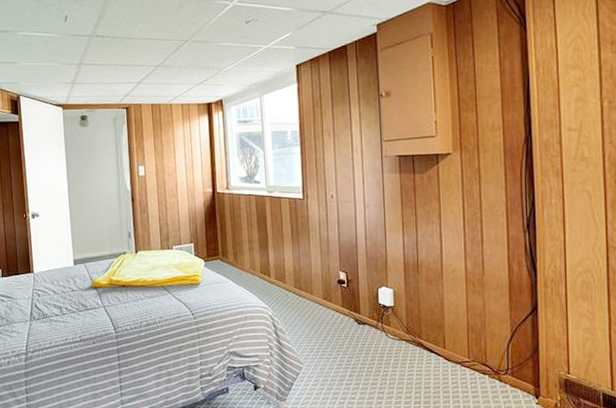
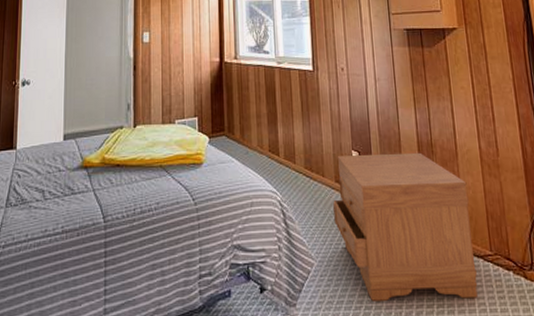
nightstand: none [321,272,454,398] -> present [333,152,478,301]

